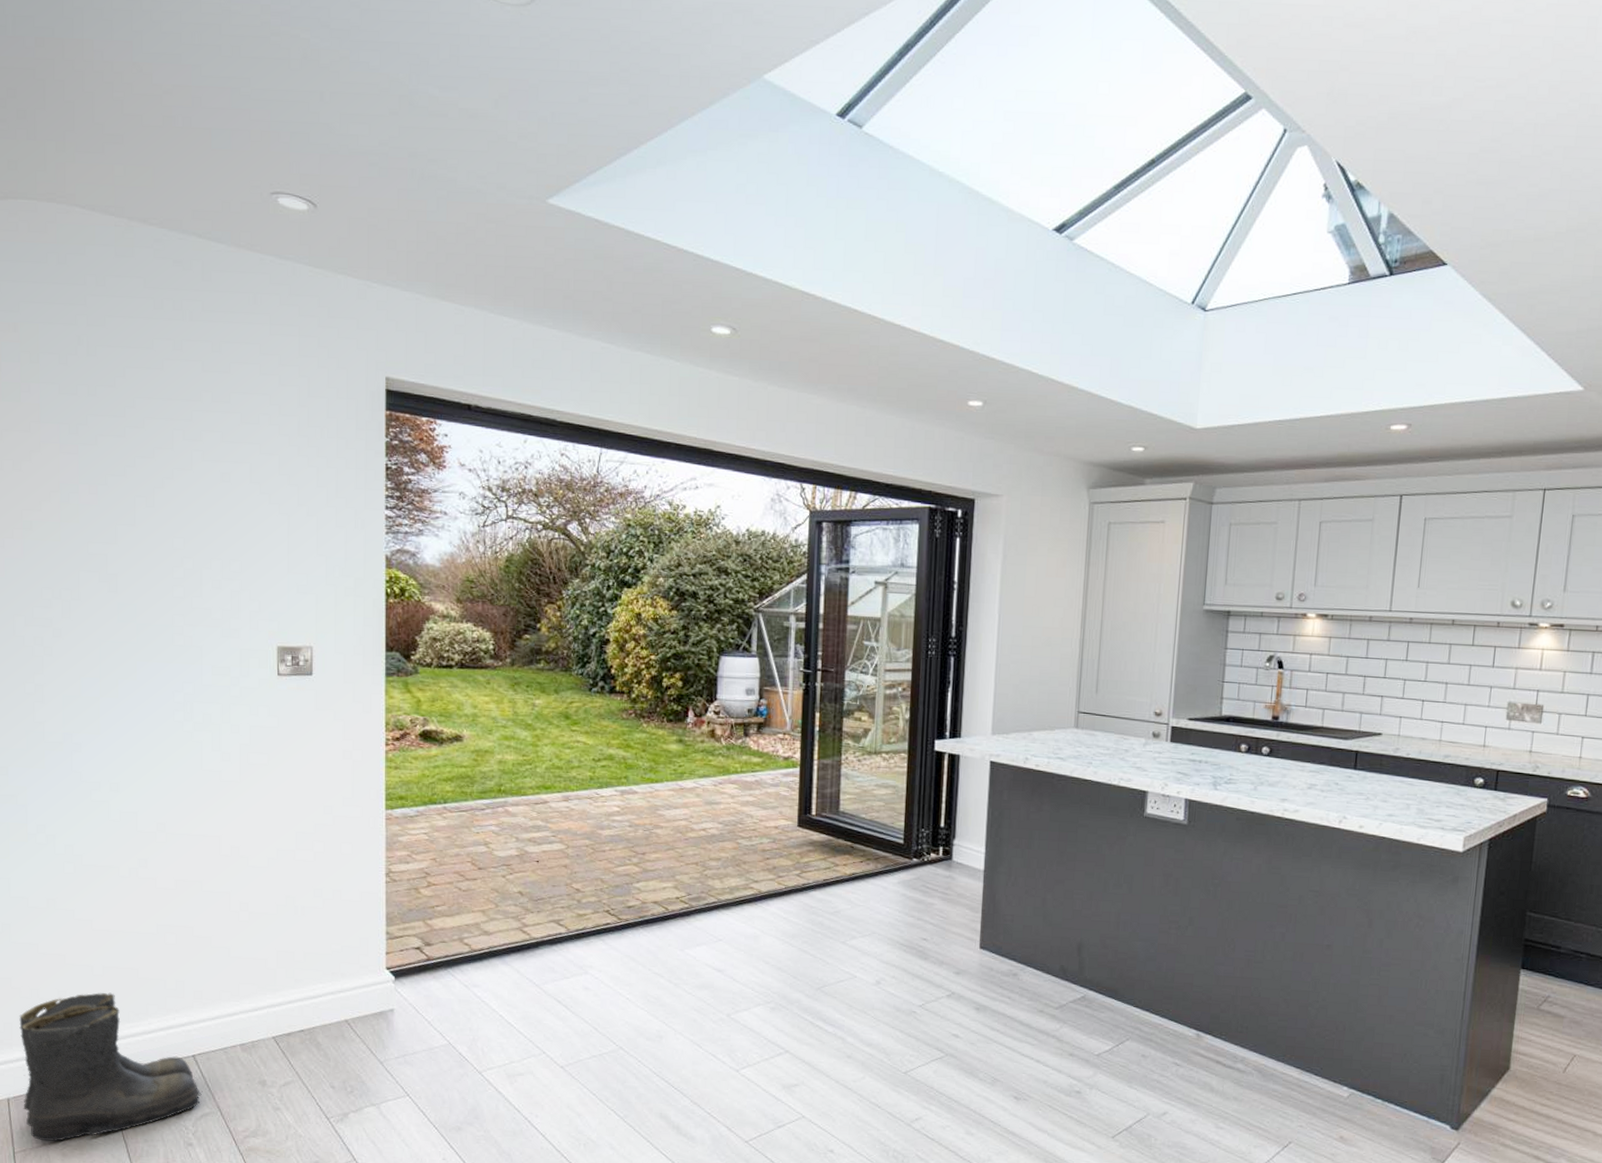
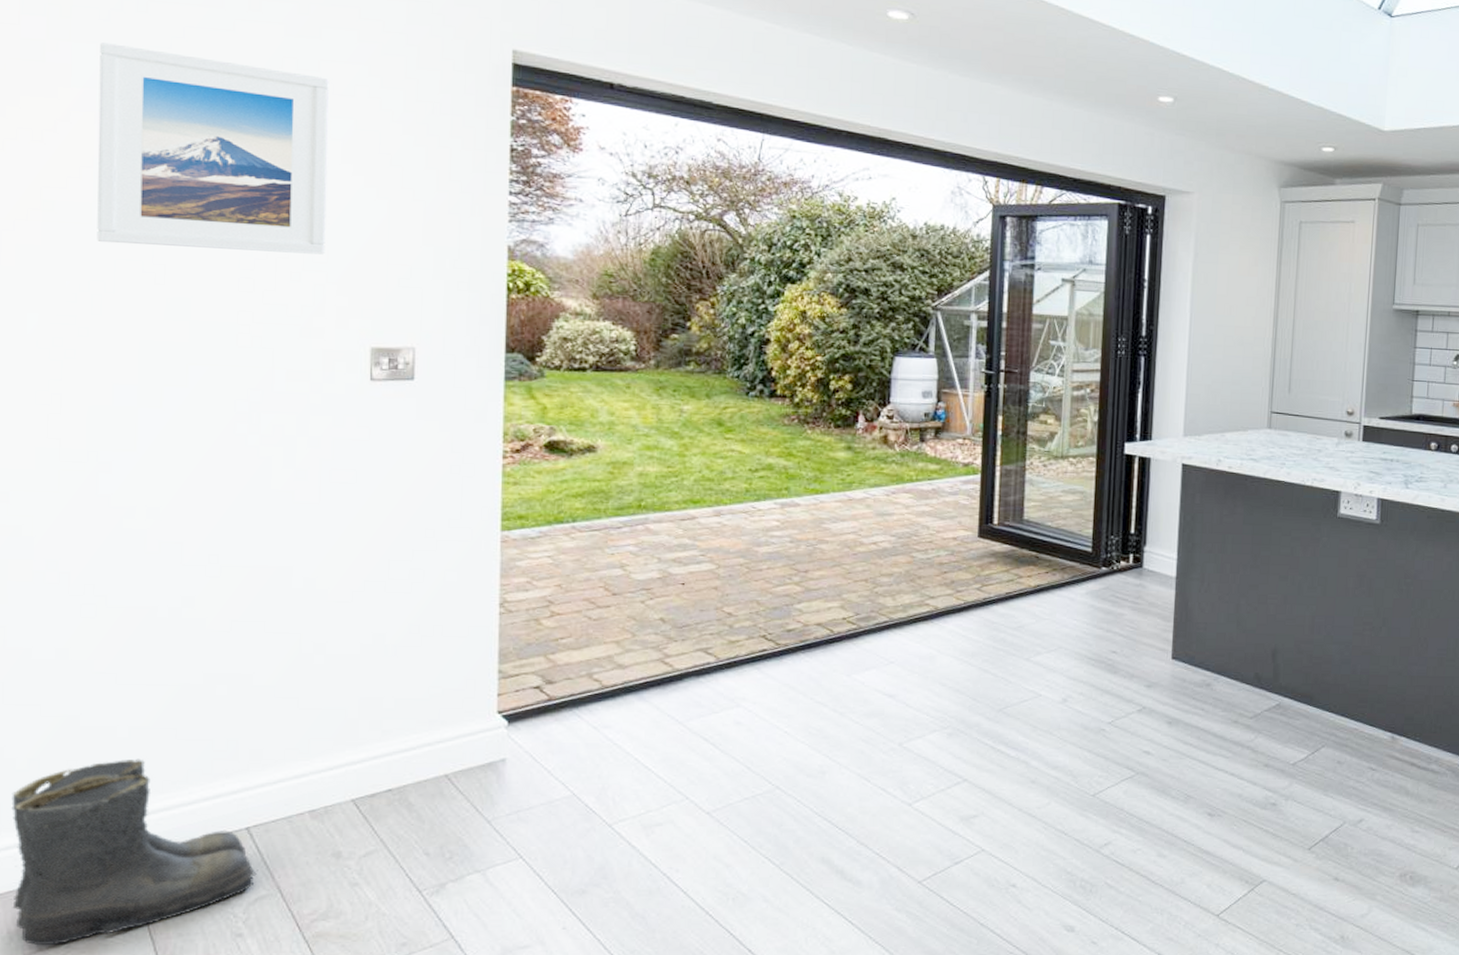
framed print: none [61,383,239,565] -> present [97,42,329,255]

